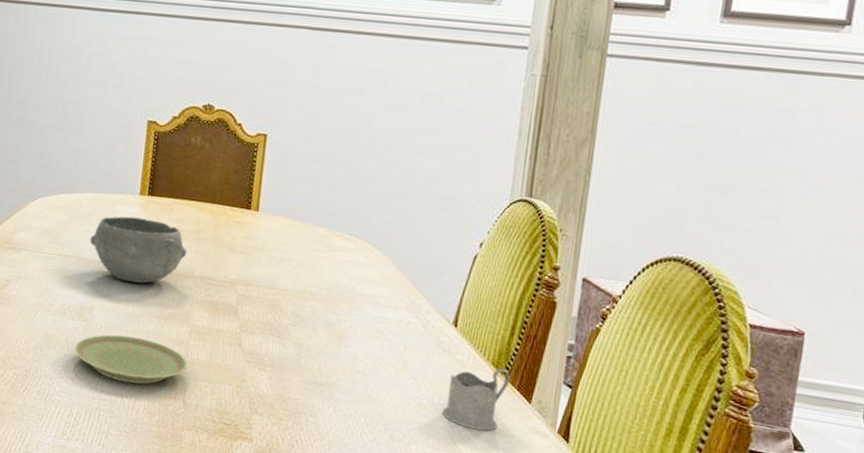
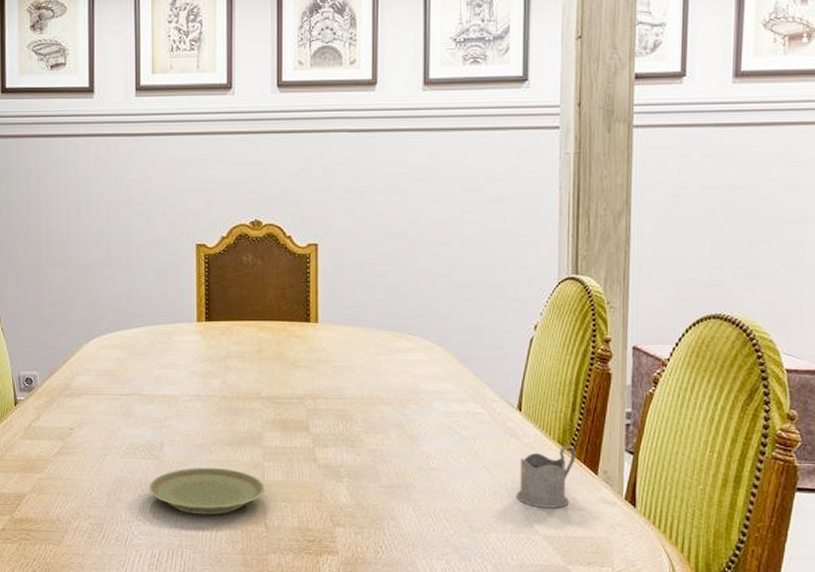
bowl: present [89,216,187,284] -> none [151,345,252,412]

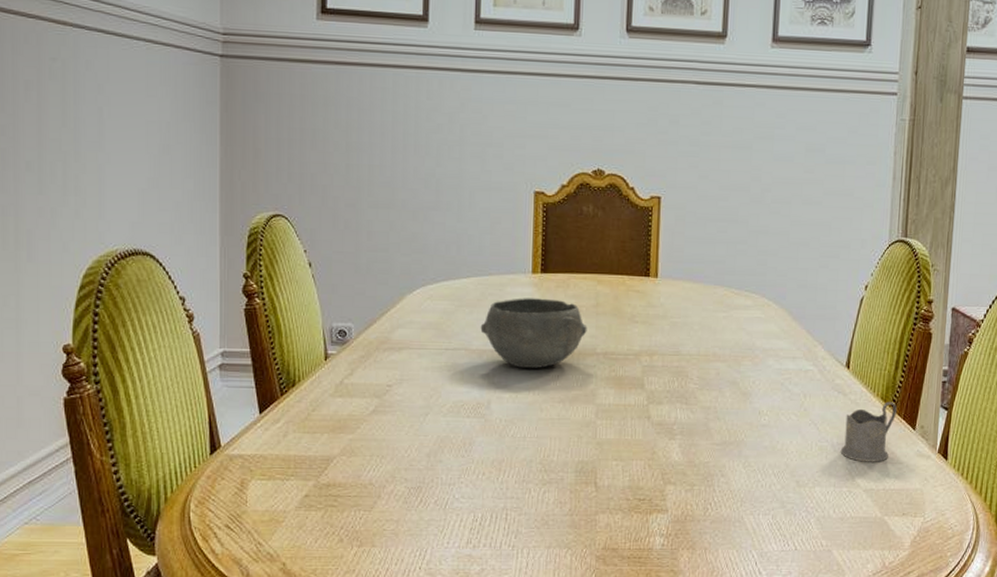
plate: present [148,467,264,515] -> none [473,425,596,476]
bowl: none [151,345,252,412] -> present [480,298,587,368]

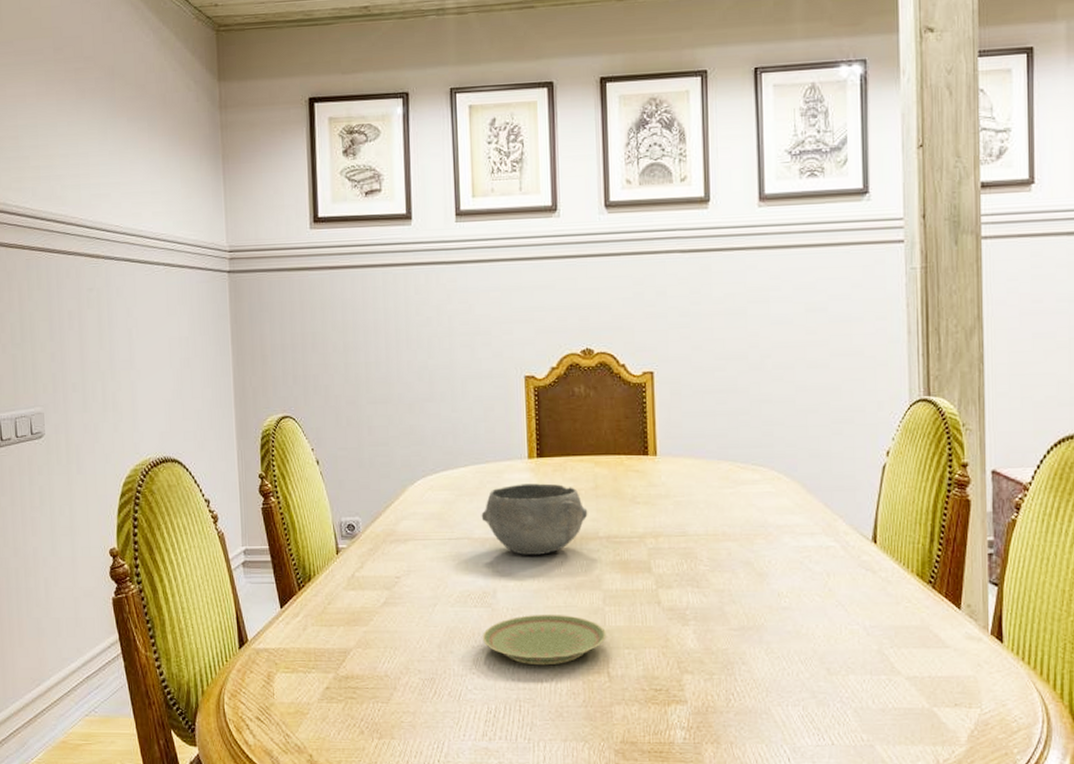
plate: none [473,425,596,476] -> present [482,614,606,666]
tea glass holder: present [840,401,897,462] -> none [874,578,936,647]

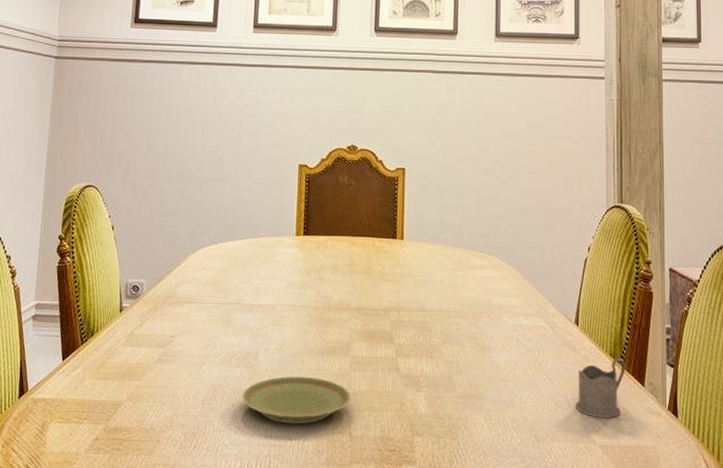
bowl: present [481,483,588,555] -> none [251,257,343,322]
tea glass holder: none [874,578,936,647] -> present [575,358,625,418]

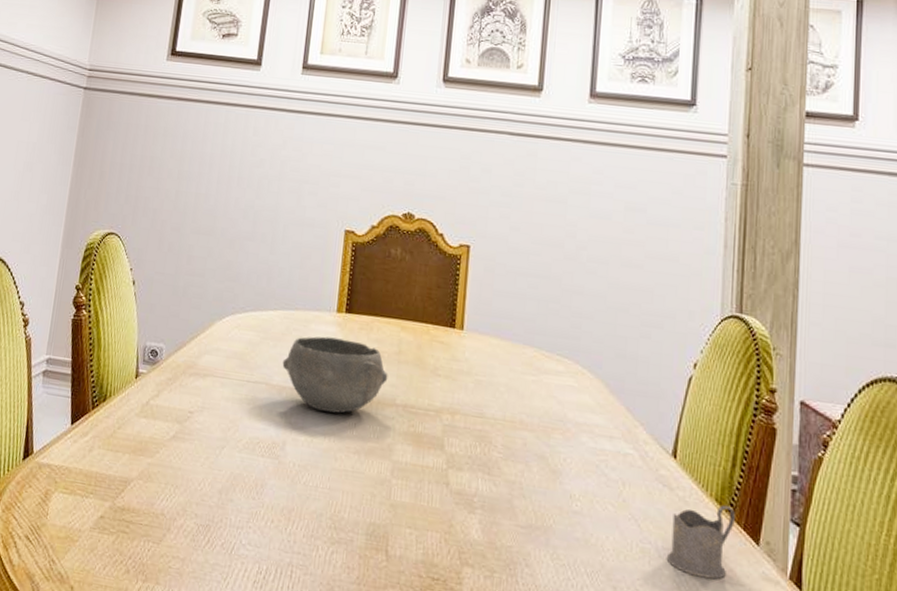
plate: present [242,376,351,424] -> none [264,474,390,533]
bowl: none [251,257,343,322] -> present [282,336,388,414]

